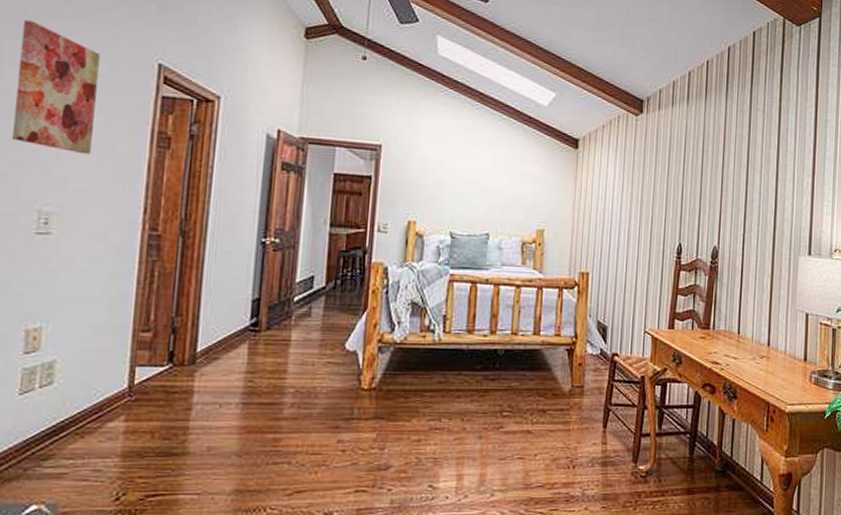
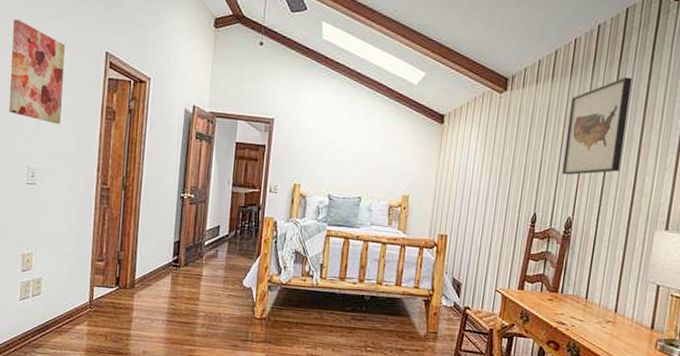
wall art: none [704,99,764,202] -> present [561,77,632,175]

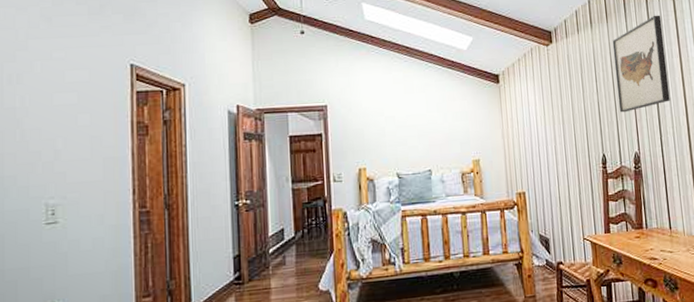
wall art: present [8,19,65,125] -> none [16,44,83,151]

